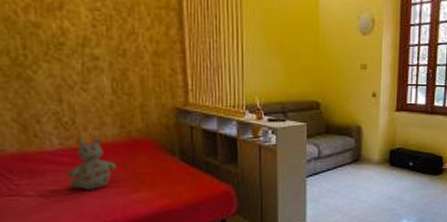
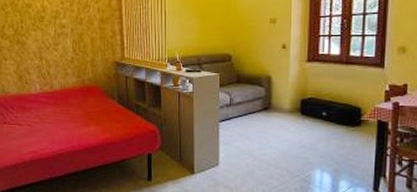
stuffed bear: present [66,137,116,190] -> none [43,84,75,123]

